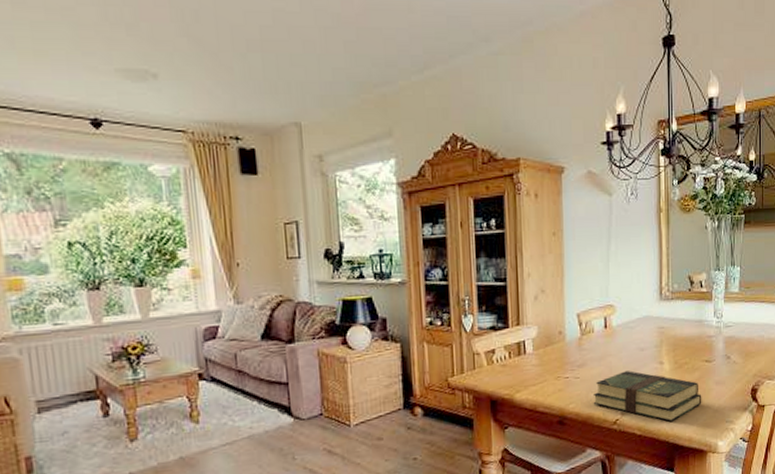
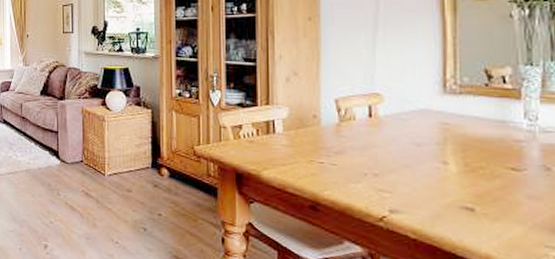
book: present [593,371,702,422] -> none [353,165,506,232]

